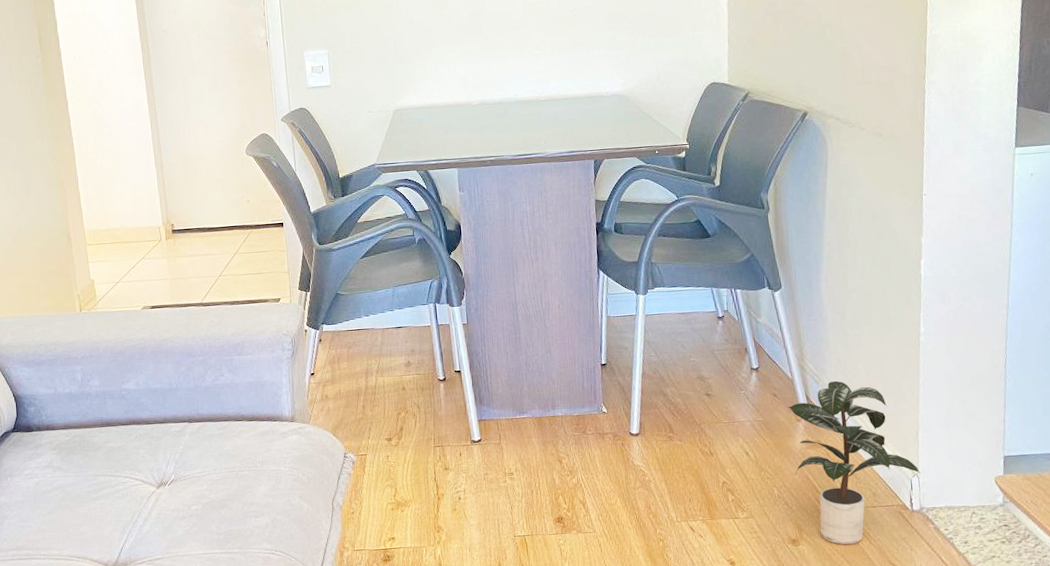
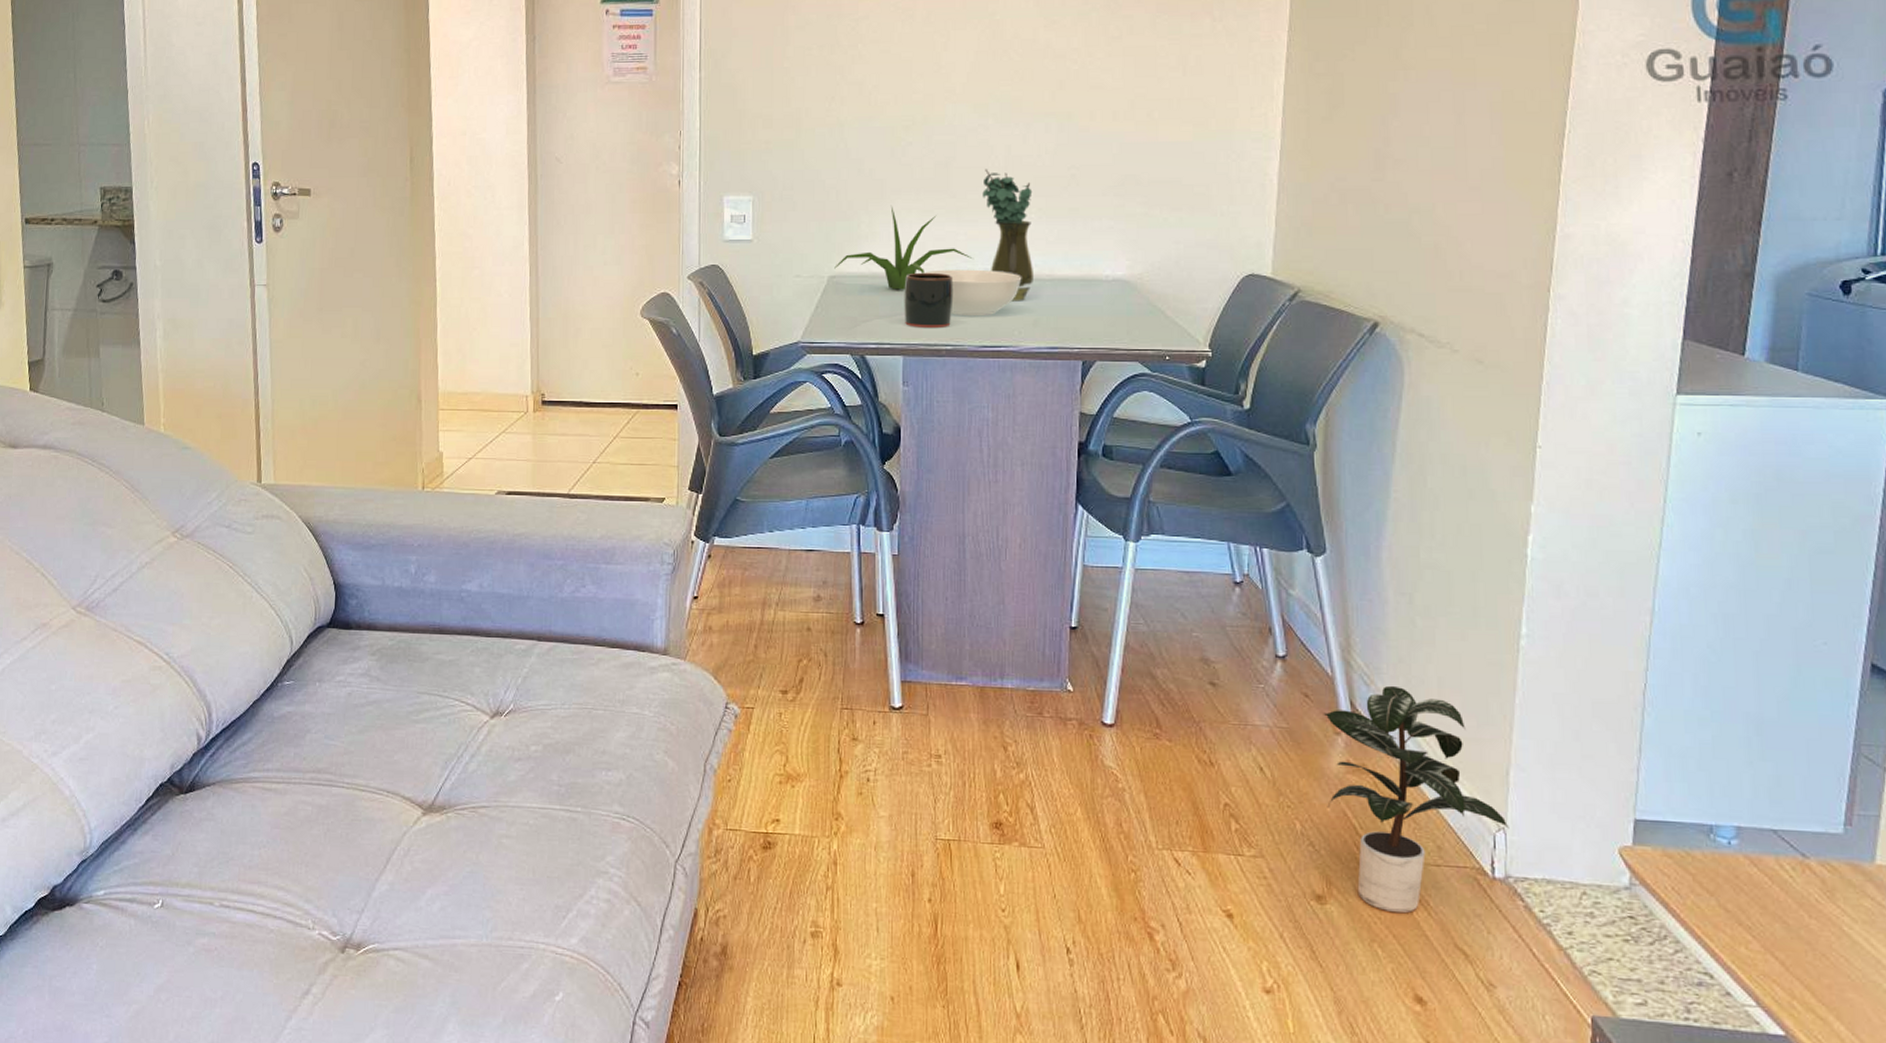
plant: none [398,49,505,117] -> present [834,205,973,290]
mug: none [453,100,493,145] -> present [904,272,954,329]
bowl: none [467,95,544,133] -> present [923,269,1022,317]
vase: none [508,15,553,118] -> present [982,169,1035,301]

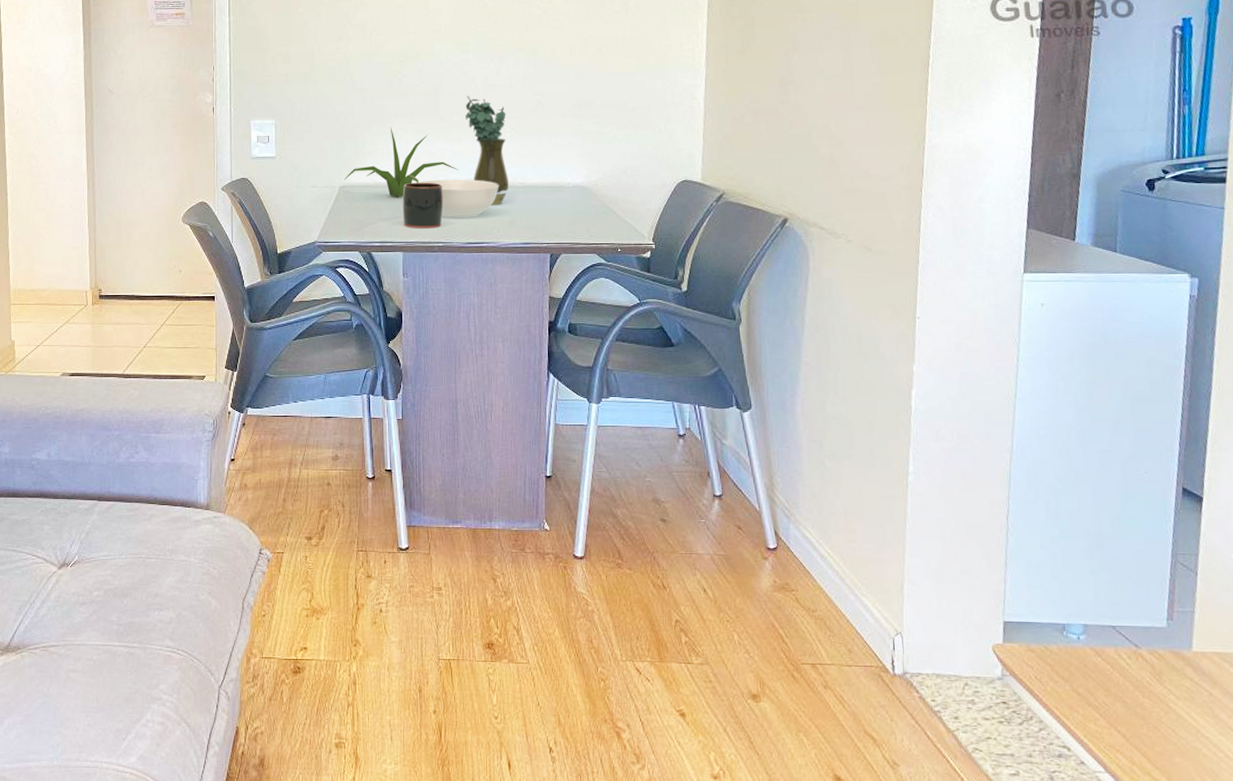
potted plant: present [1323,685,1509,914] -> none [753,517,905,707]

